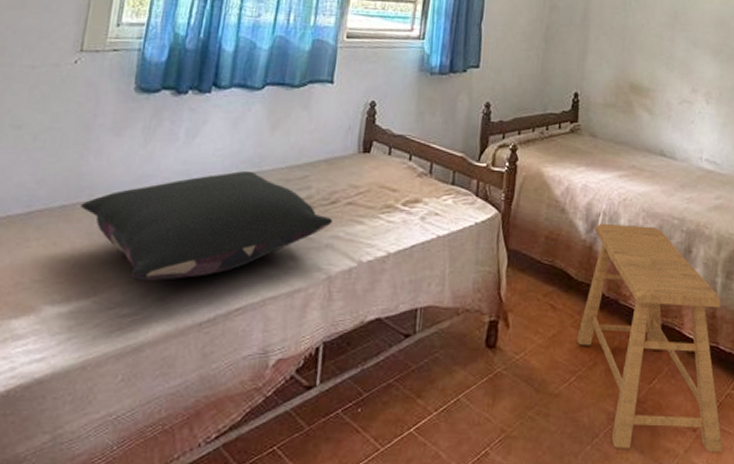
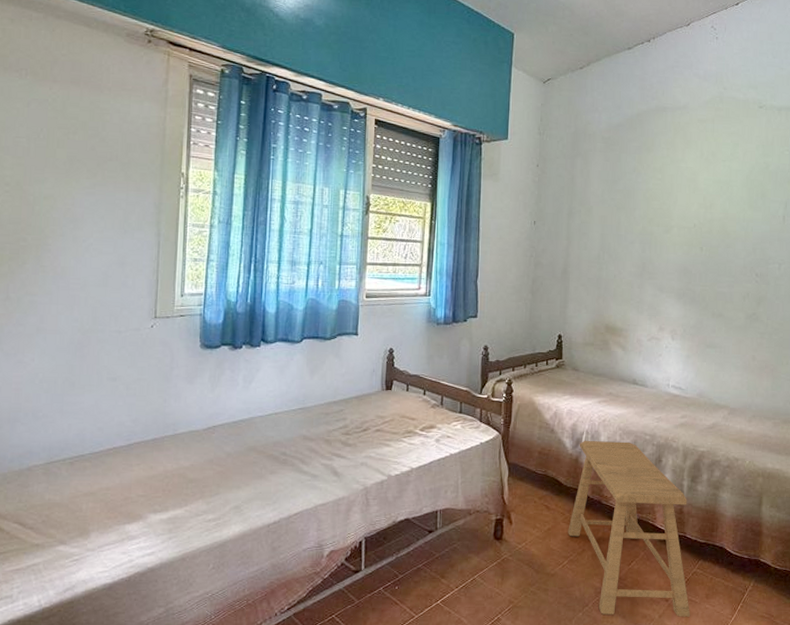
pillow: present [81,170,333,281] -> none [168,407,365,494]

